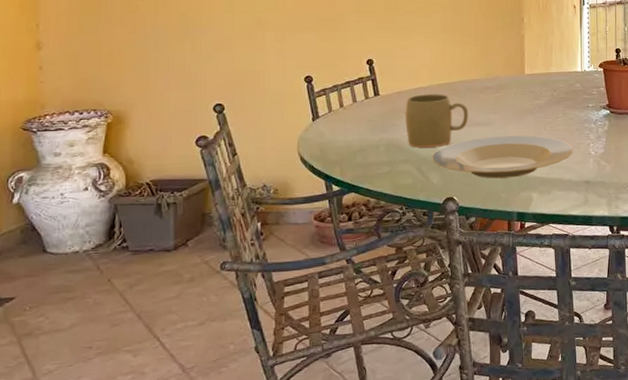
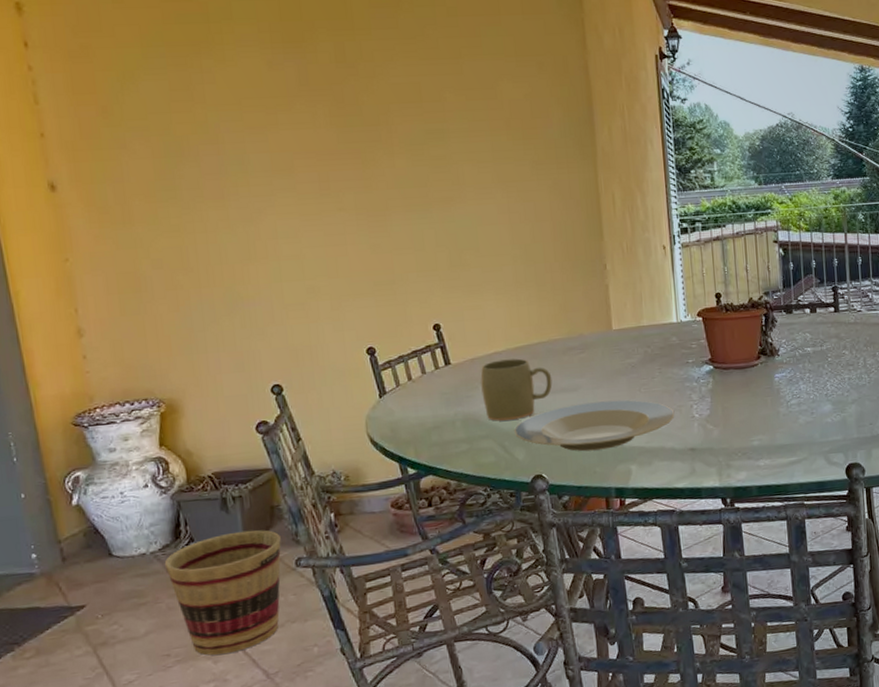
basket: none [96,234,209,350] -> present [164,530,281,656]

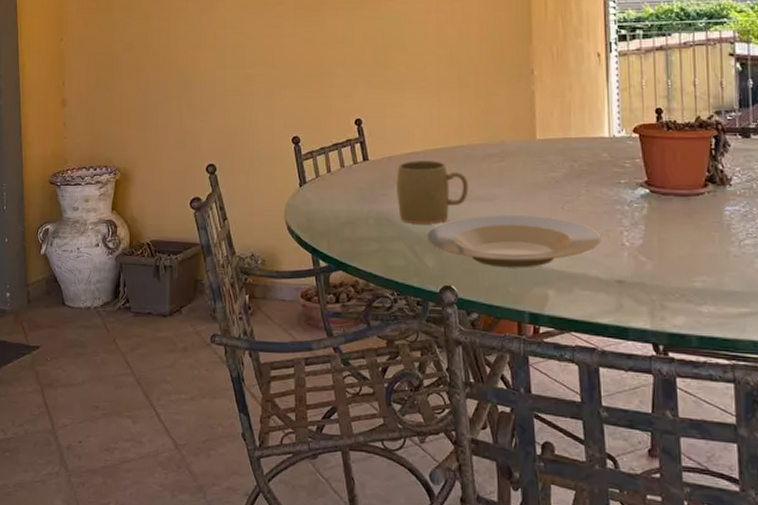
basket: present [164,530,281,656] -> none [103,299,200,417]

